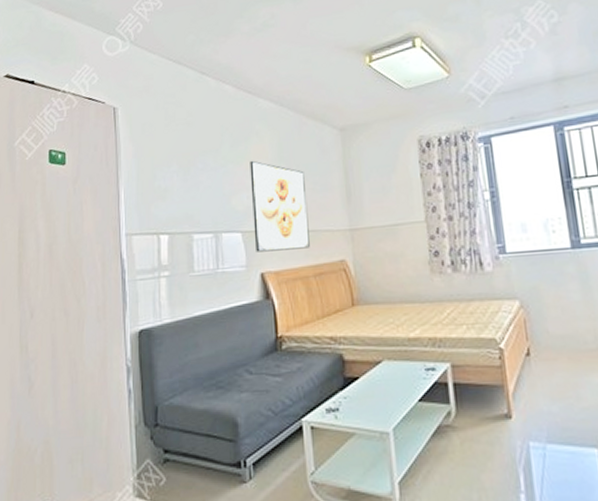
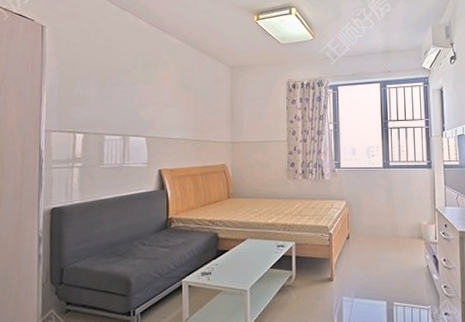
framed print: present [250,160,310,252] -> none [156,82,200,154]

